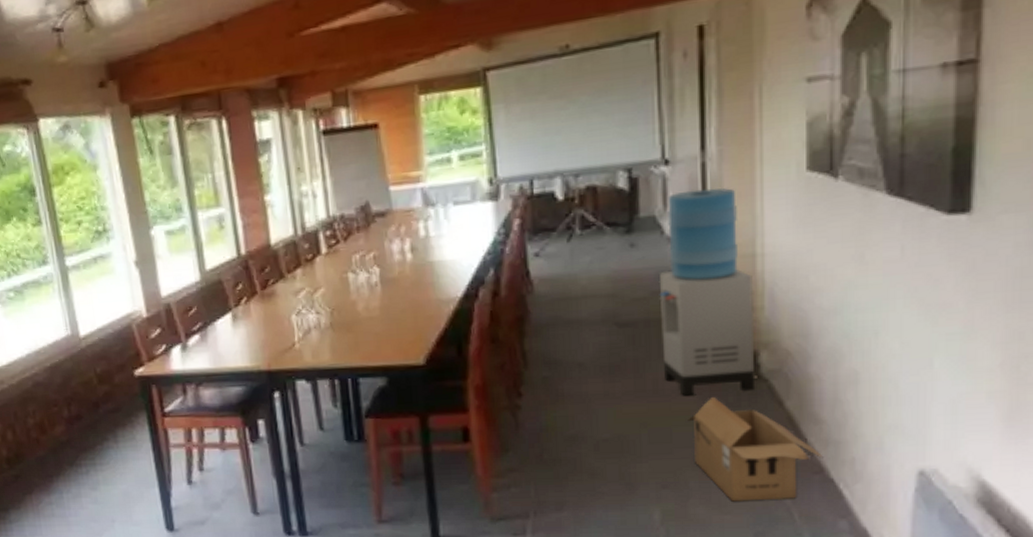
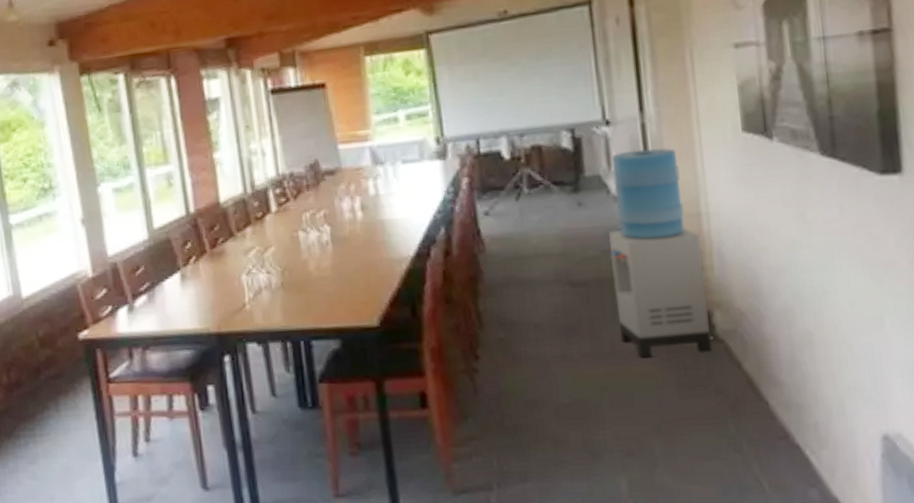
cardboard box: present [688,397,824,502] -> none [647,359,787,470]

